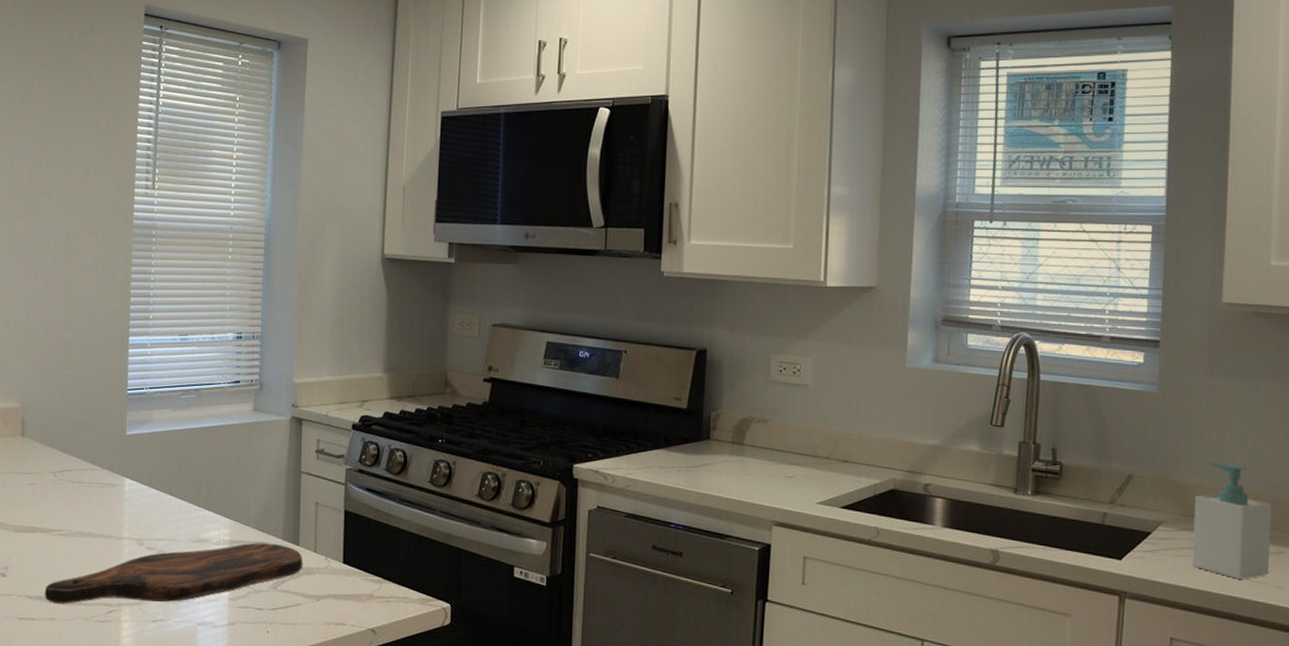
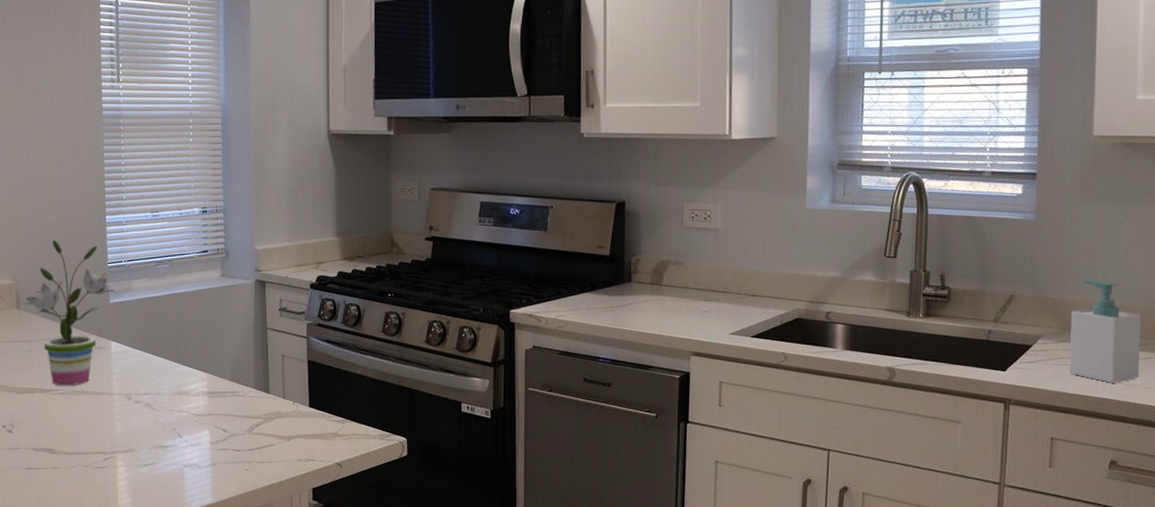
potted plant: none [29,360,135,526] -> present [23,240,117,386]
cutting board: present [44,542,303,604] -> none [47,392,274,454]

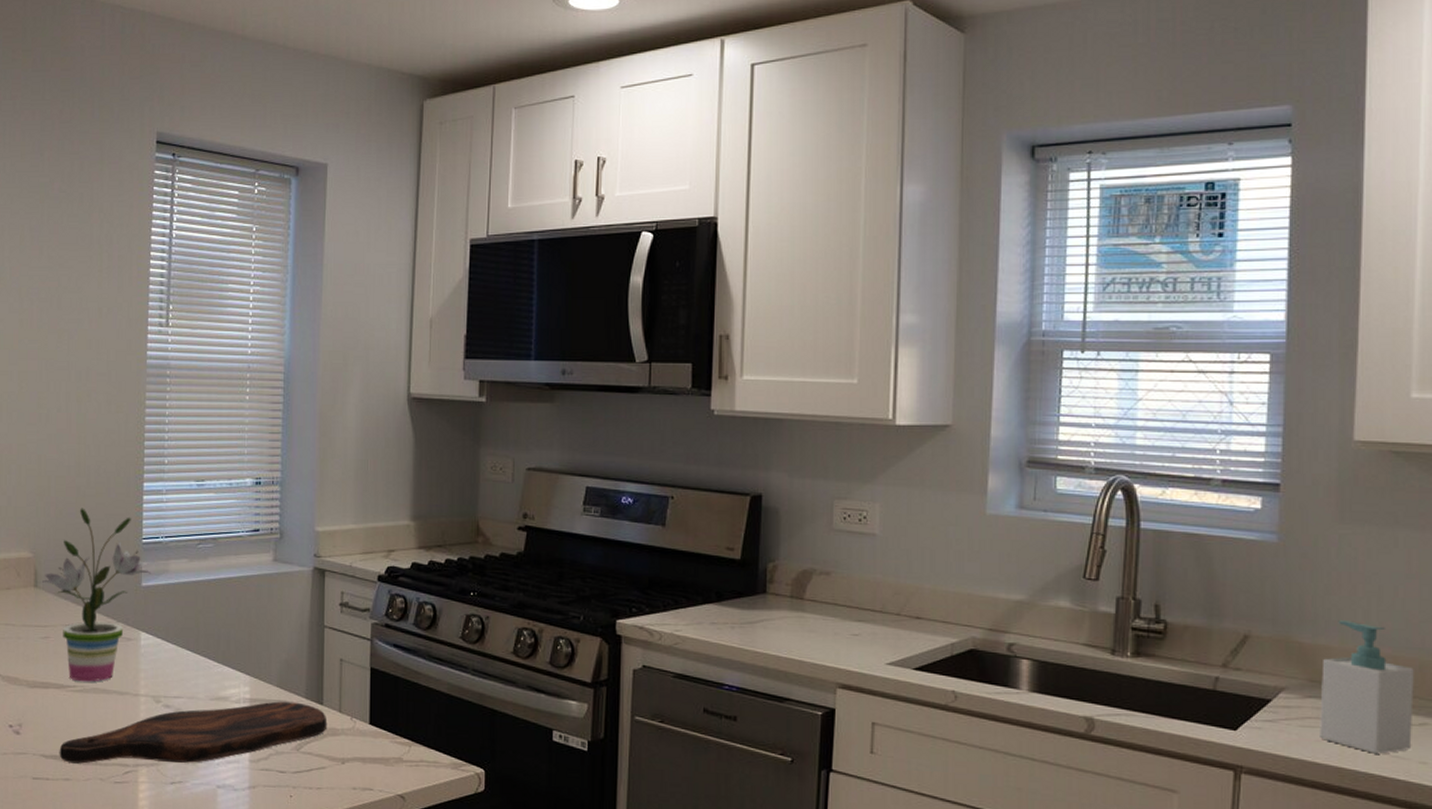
cutting board: none [47,392,274,454] -> present [59,701,328,764]

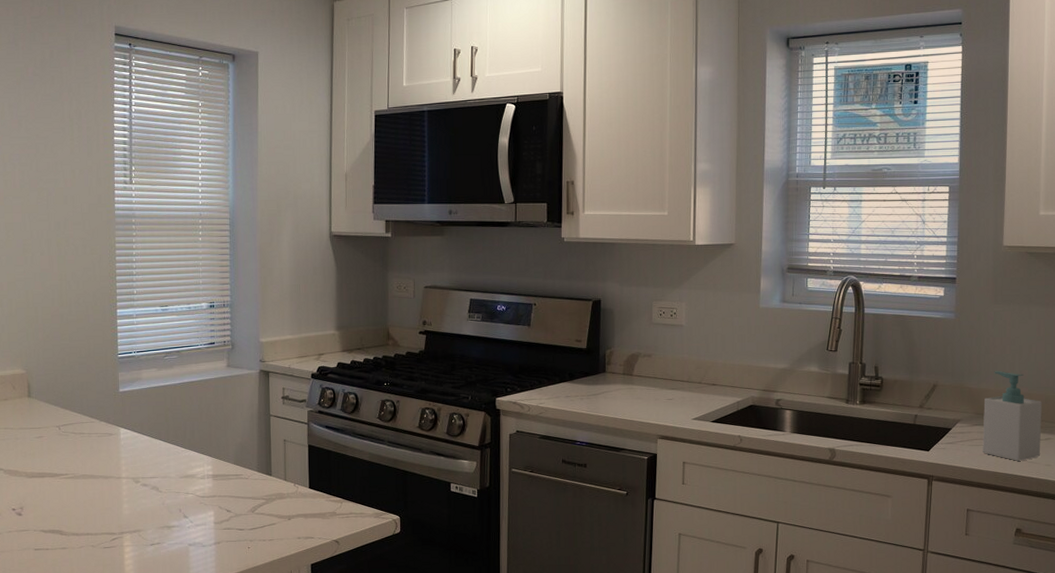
potted plant: present [42,508,151,682] -> none [35,332,126,470]
cutting board: present [59,701,328,764] -> none [56,475,276,535]

